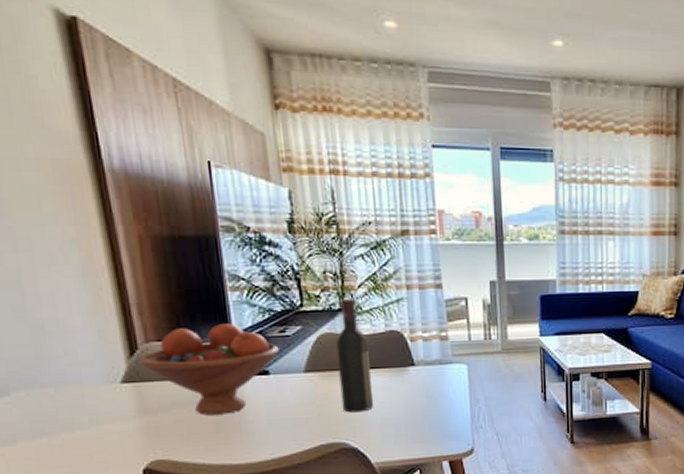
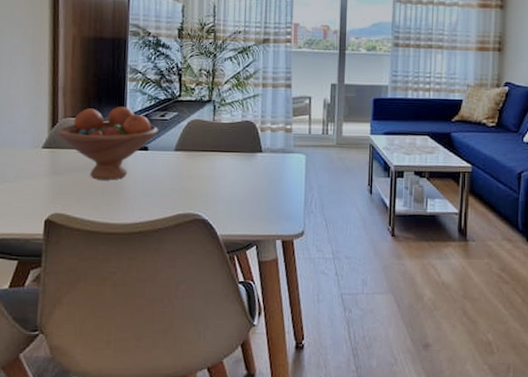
wine bottle: present [336,298,374,413] -> none [200,92,227,189]

